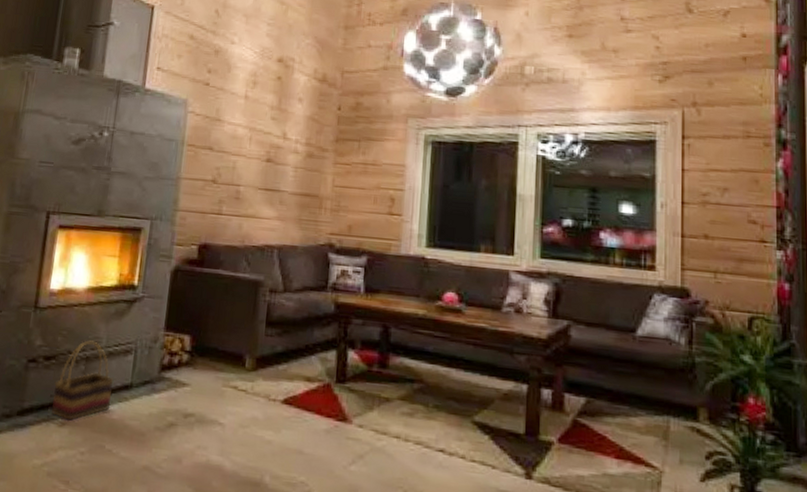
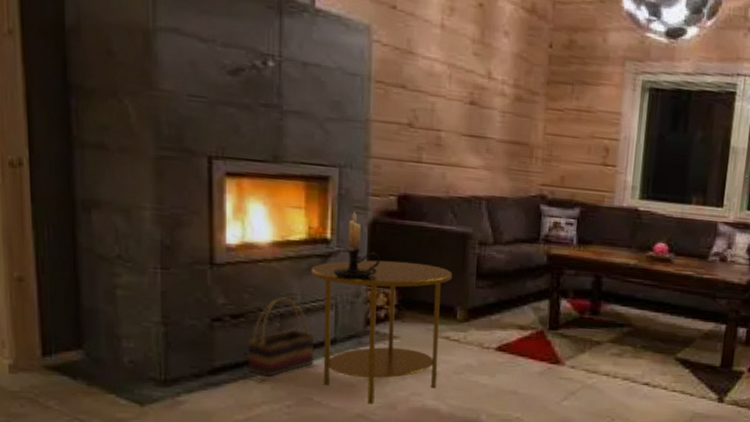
side table: none [116,306,244,456] -> present [311,260,453,404]
candle holder: none [136,260,179,325] -> present [333,212,380,280]

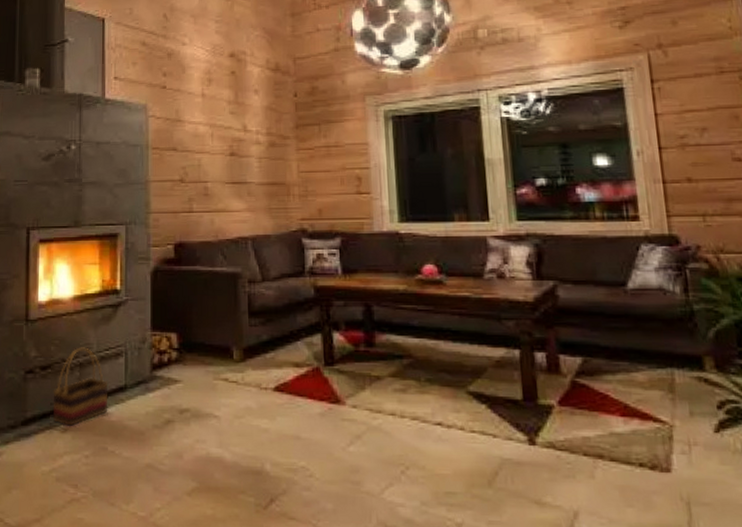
side table: present [311,260,453,404] -> none [104,305,227,453]
candle holder: present [333,212,380,280] -> none [122,263,161,327]

